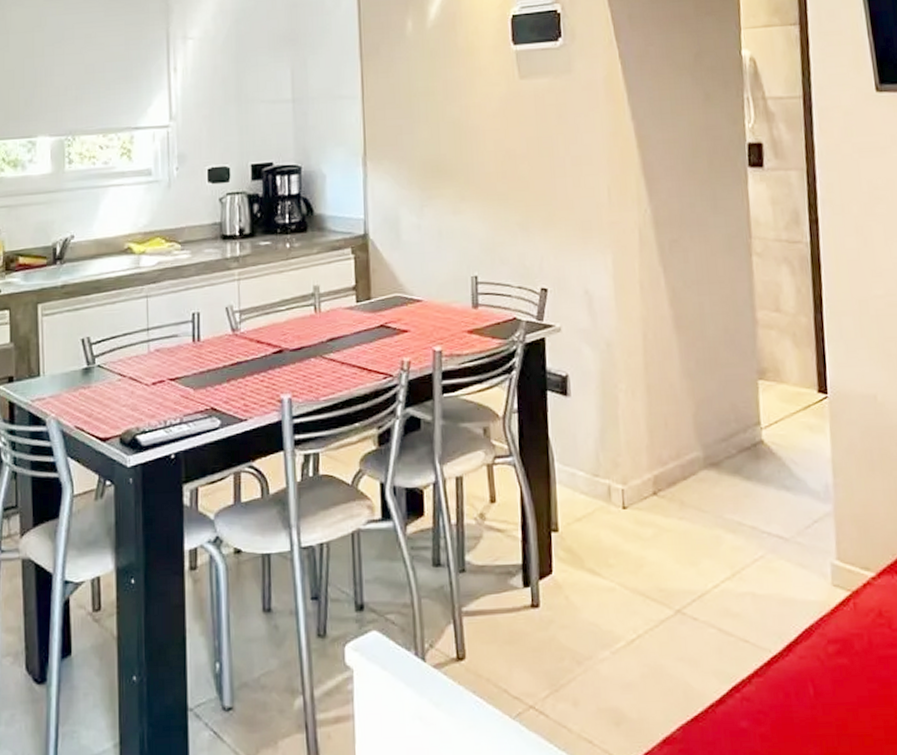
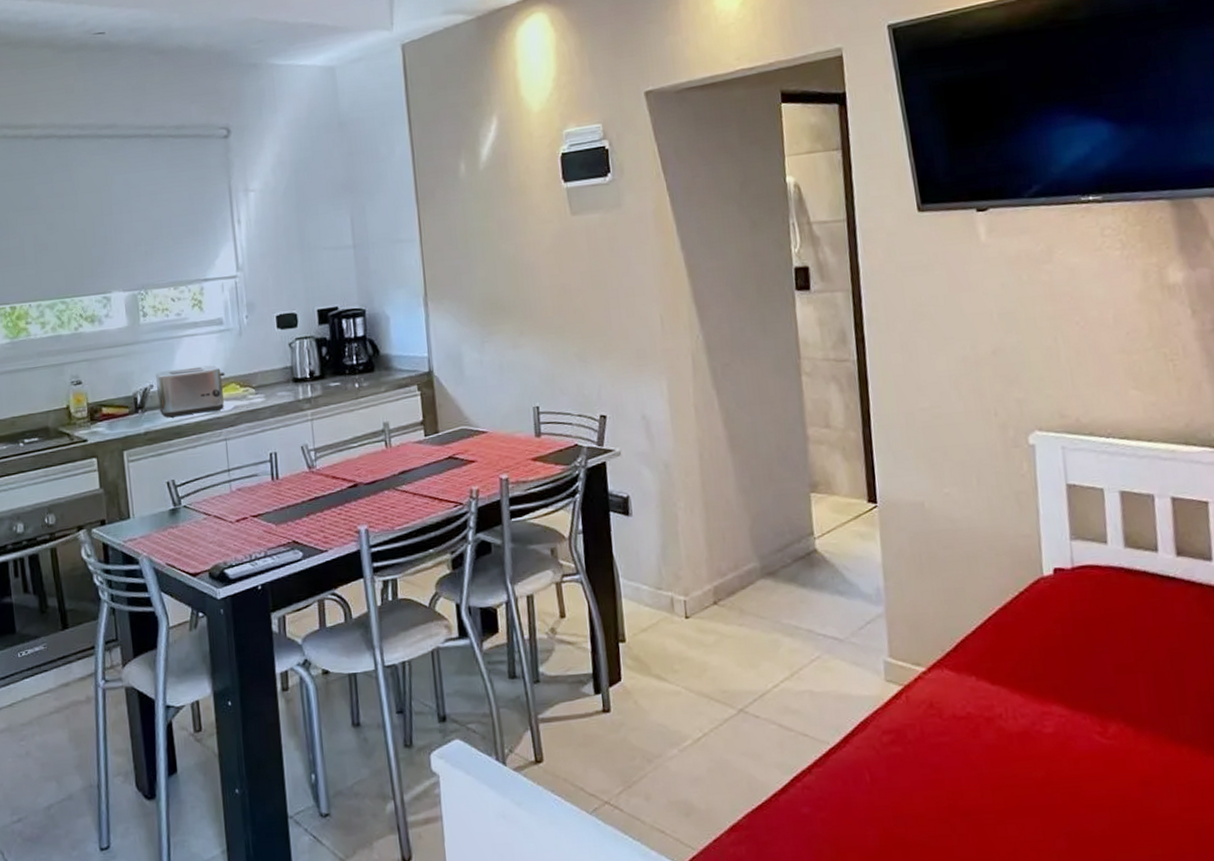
toaster: none [77,217,150,271] -> present [155,365,225,418]

